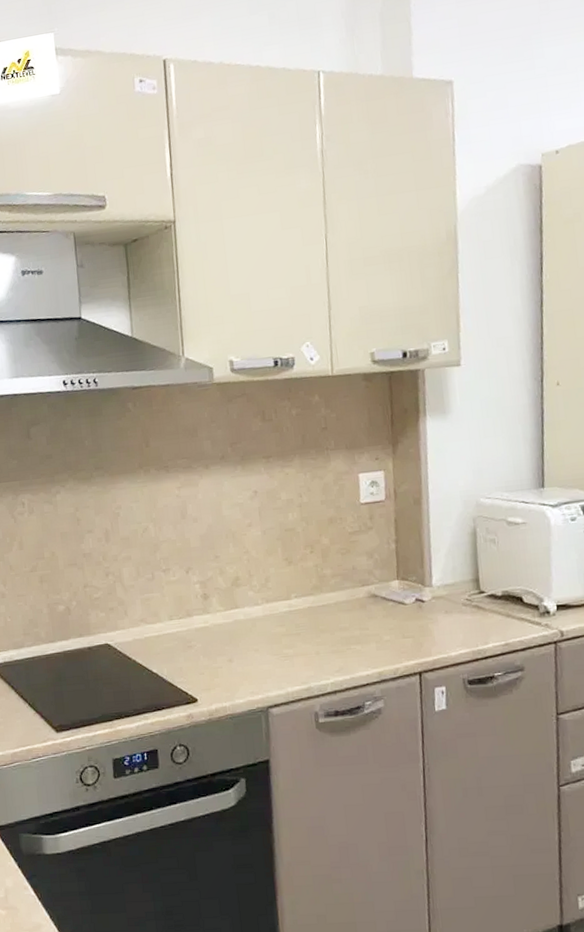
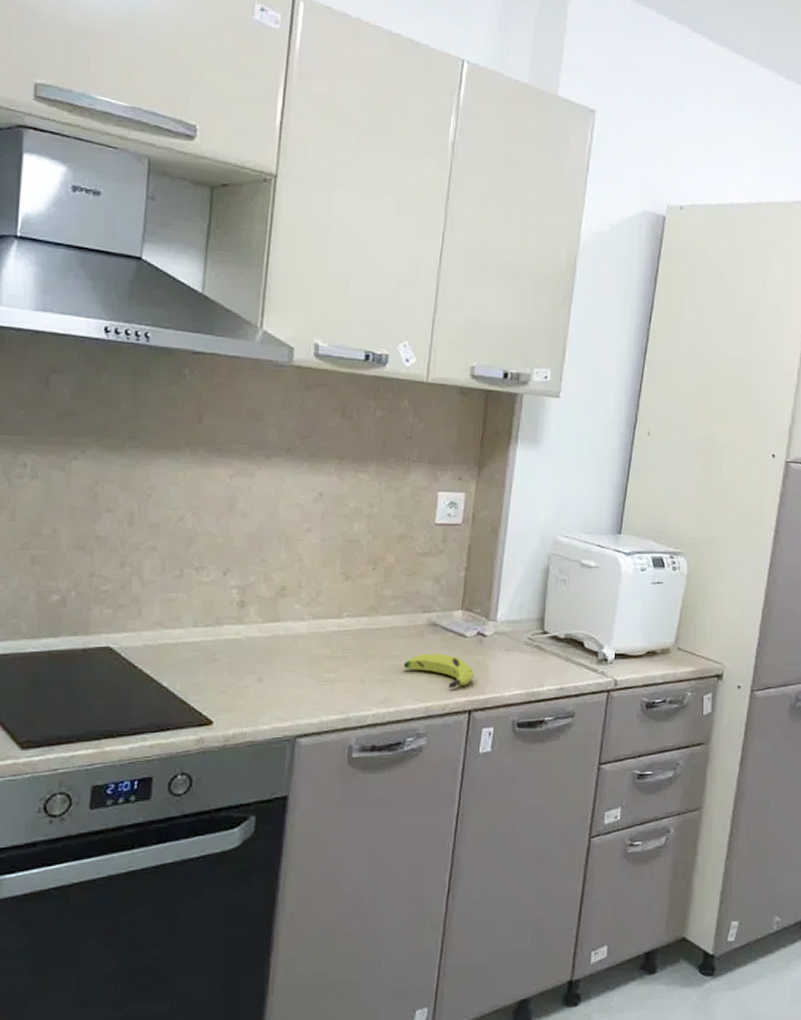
banana: none [352,622,419,654] -> present [404,653,474,689]

